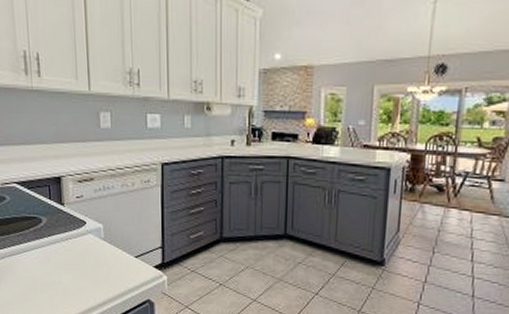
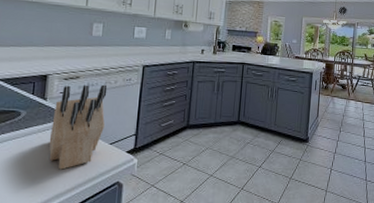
knife block: none [73,187,128,283] -> present [49,84,108,170]

